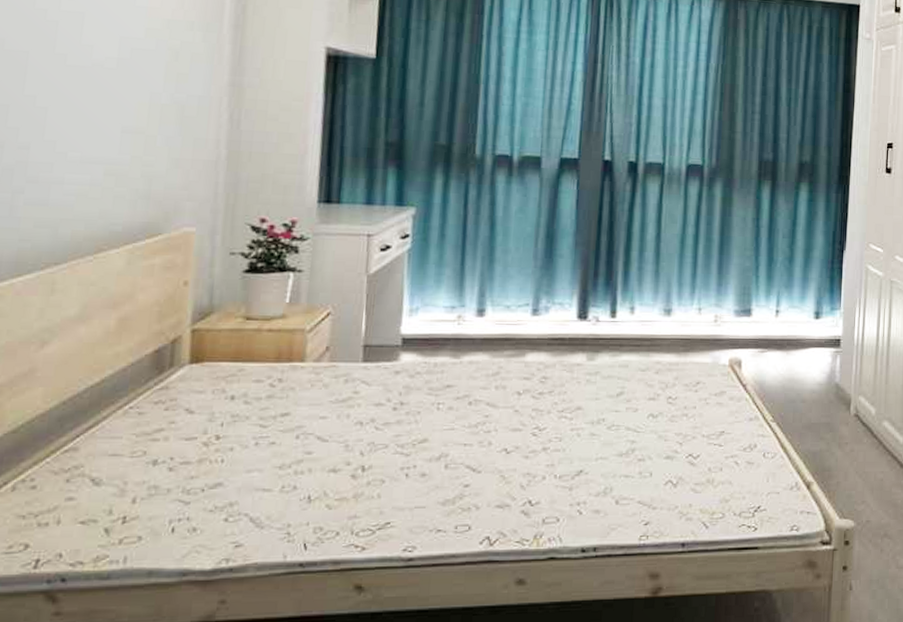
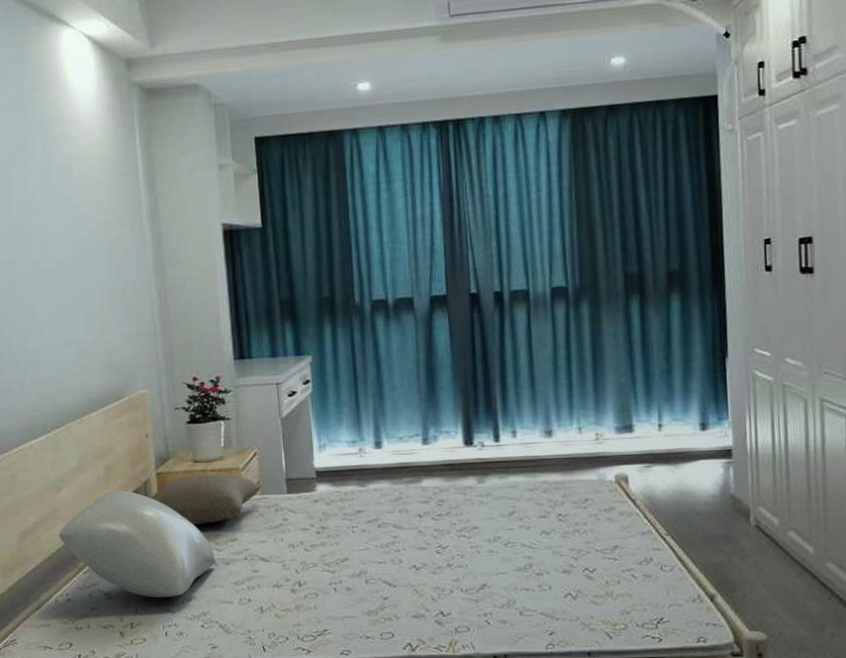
pillow: none [32,349,257,484] -> present [58,490,216,598]
pillow: none [178,335,333,396] -> present [151,475,263,525]

